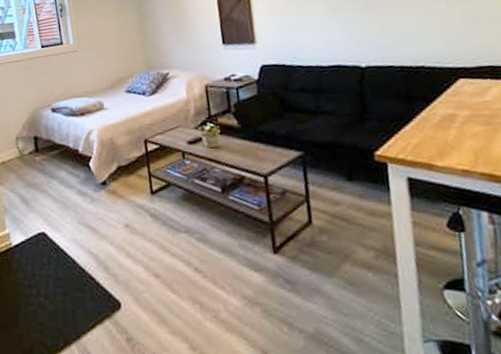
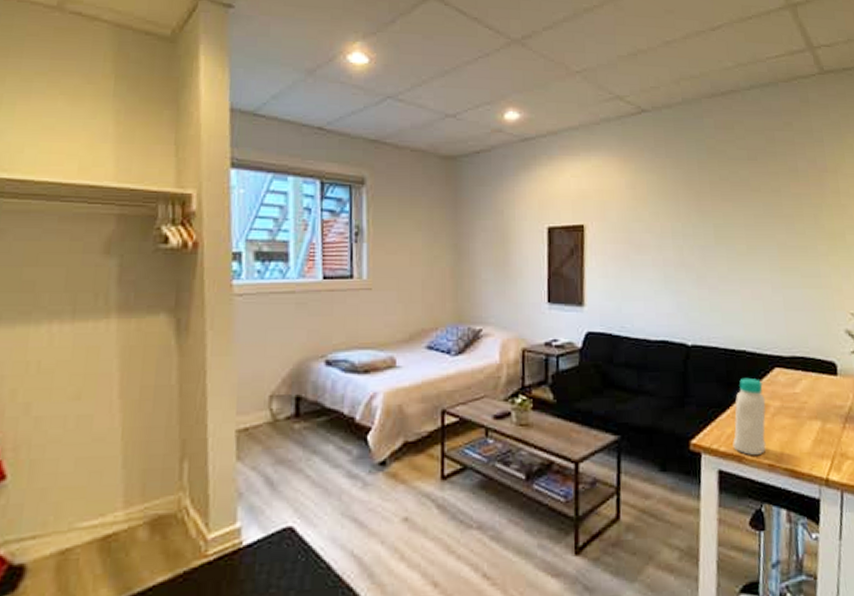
bottle: none [418,90,458,163] -> present [732,377,766,456]

